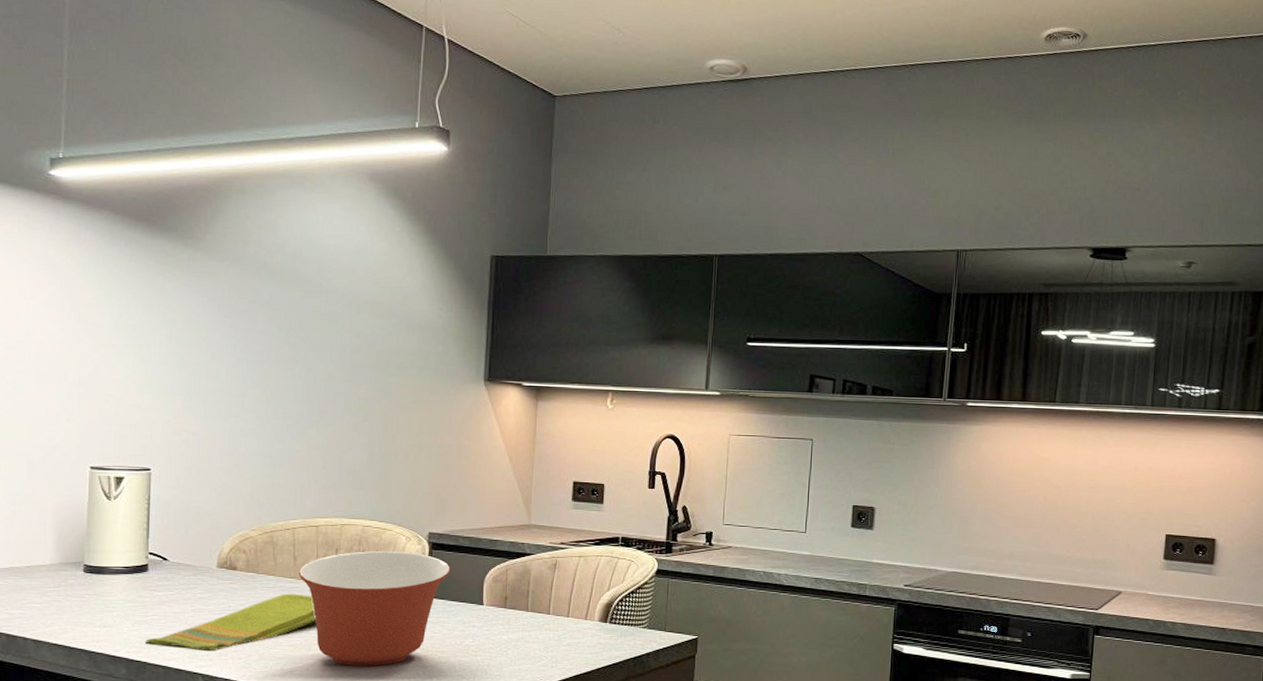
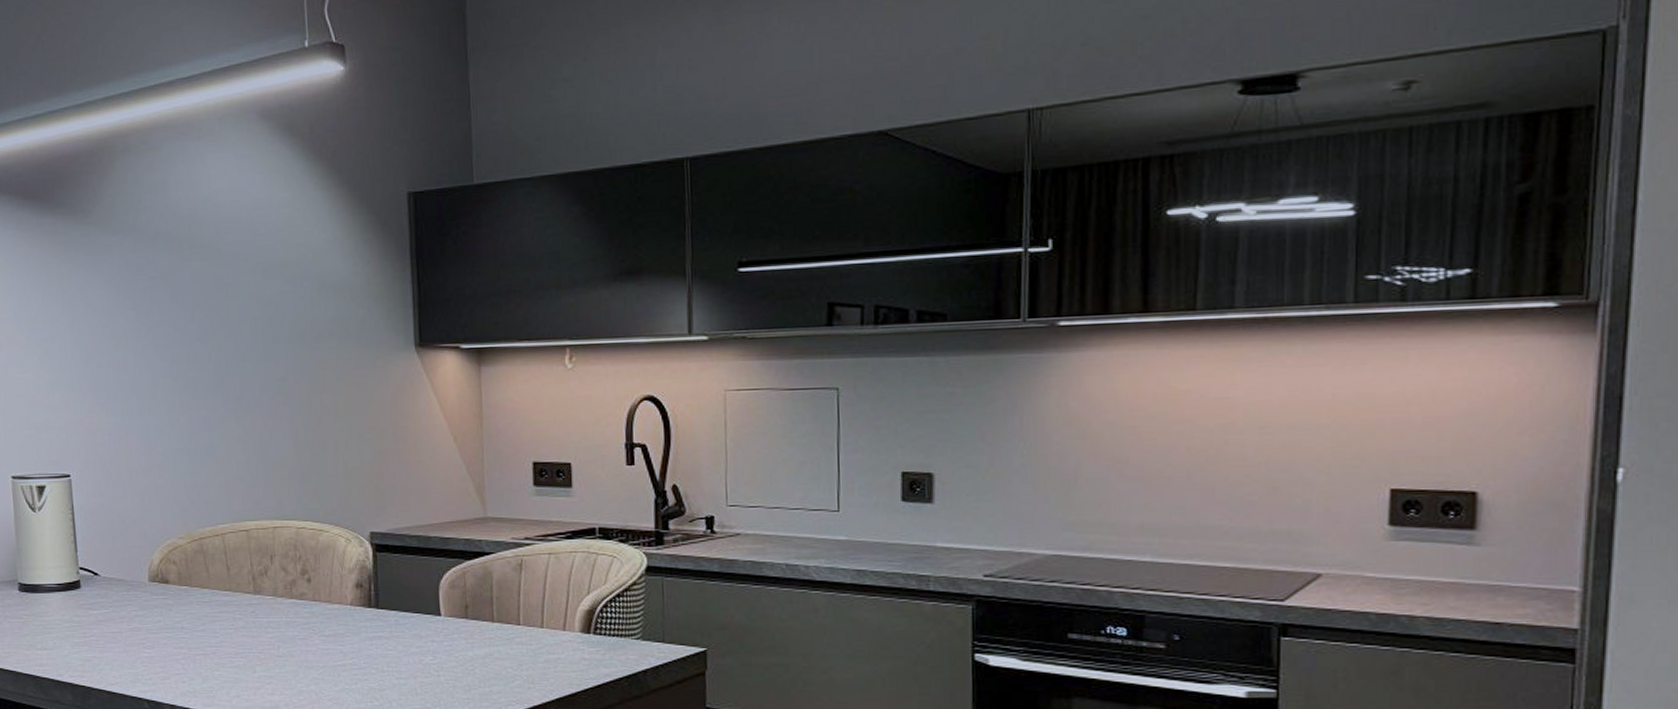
dish towel: present [145,593,316,652] -> none [86,608,257,675]
mixing bowl: present [298,551,451,666] -> none [233,556,400,689]

